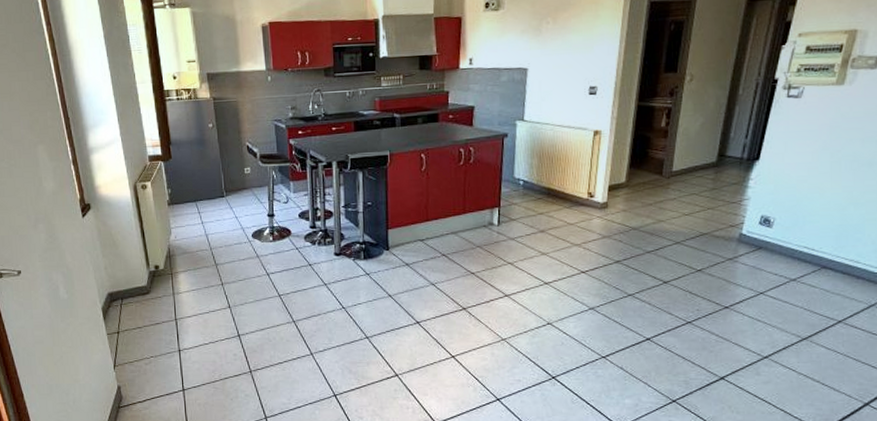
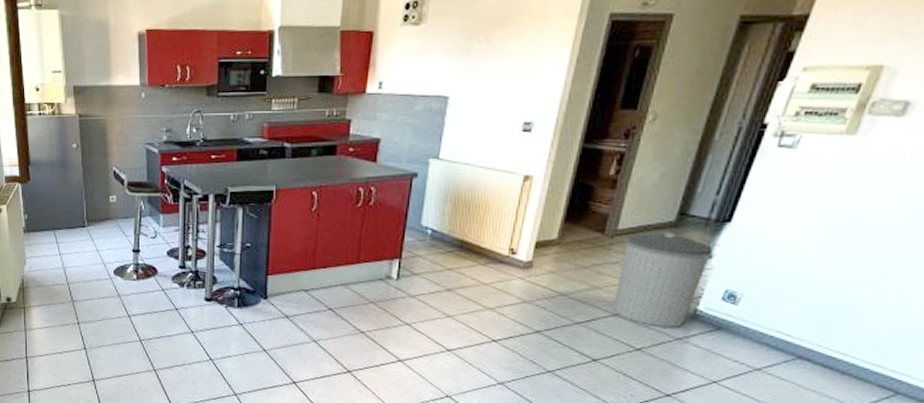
trash can: none [675,171,750,250] -> present [612,232,715,327]

